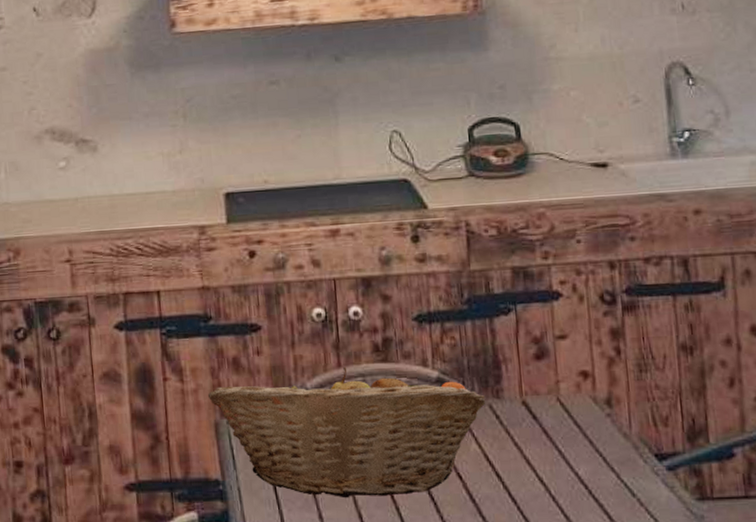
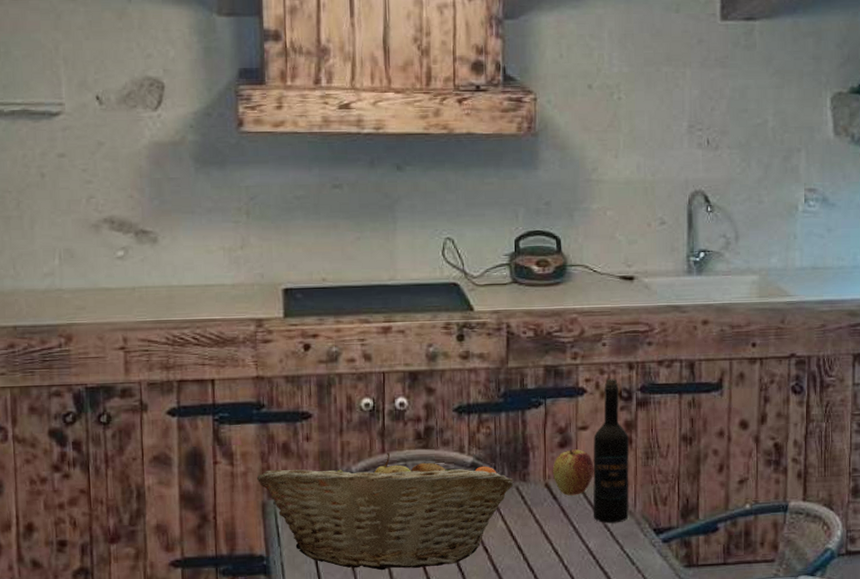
apple: none [529,361,578,415] -> present [552,449,594,496]
wine bottle: none [574,280,624,448] -> present [593,378,629,524]

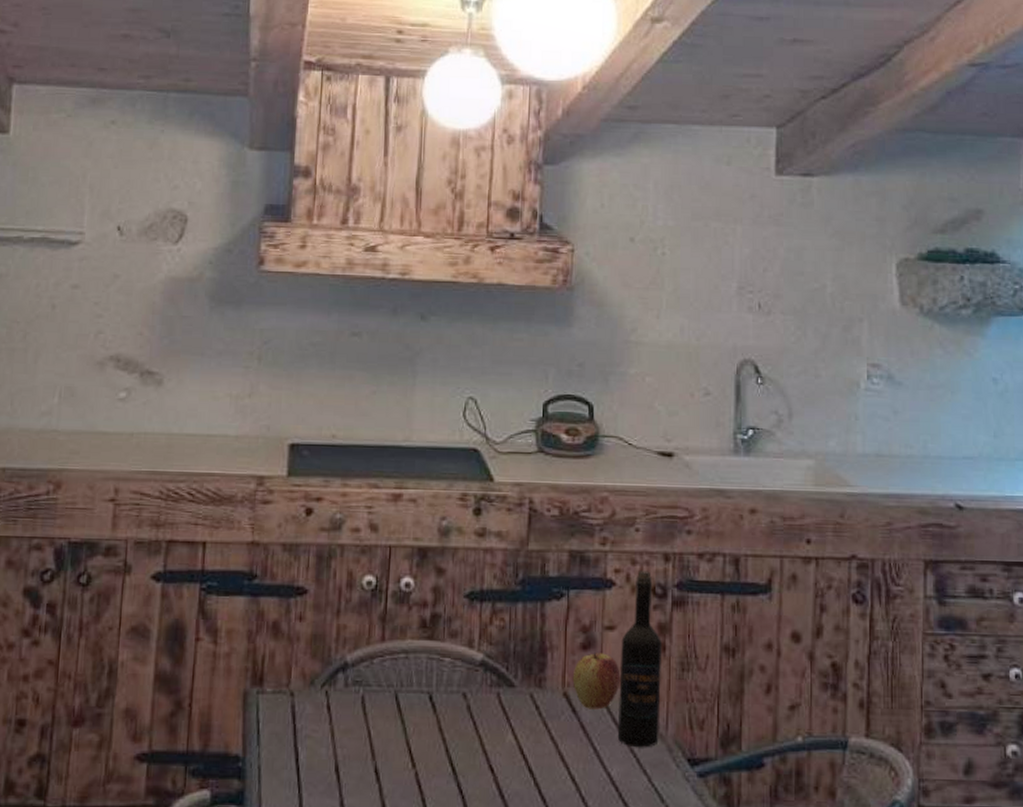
fruit basket: present [256,452,514,571] -> none [240,641,528,786]

